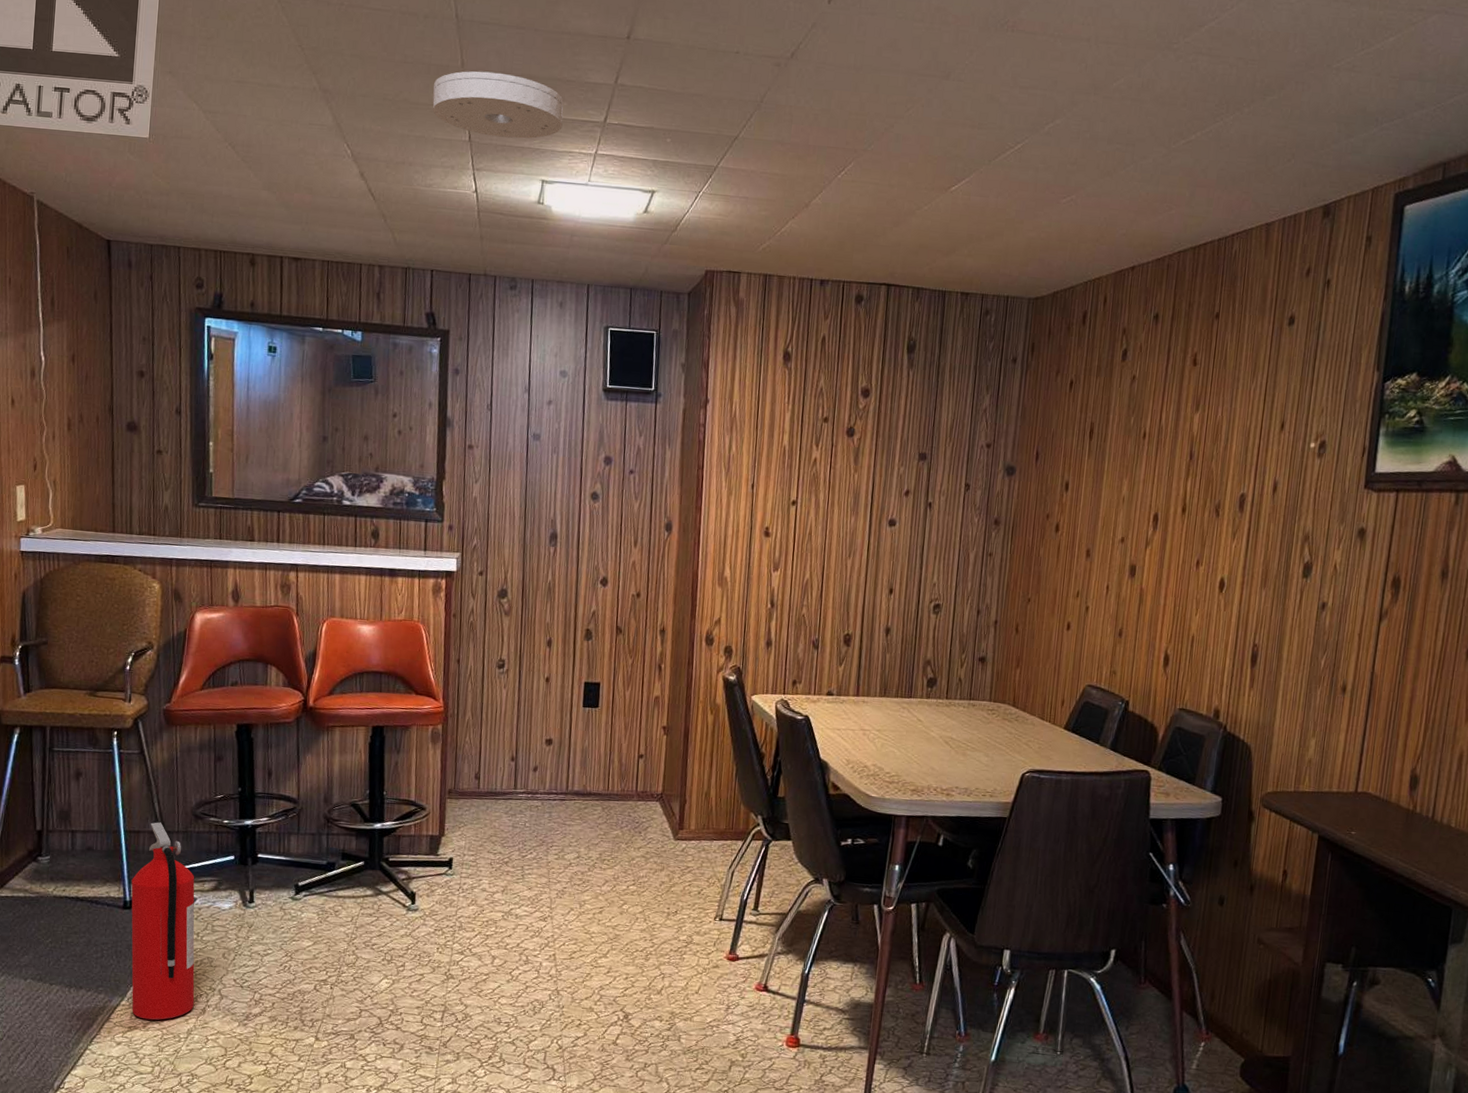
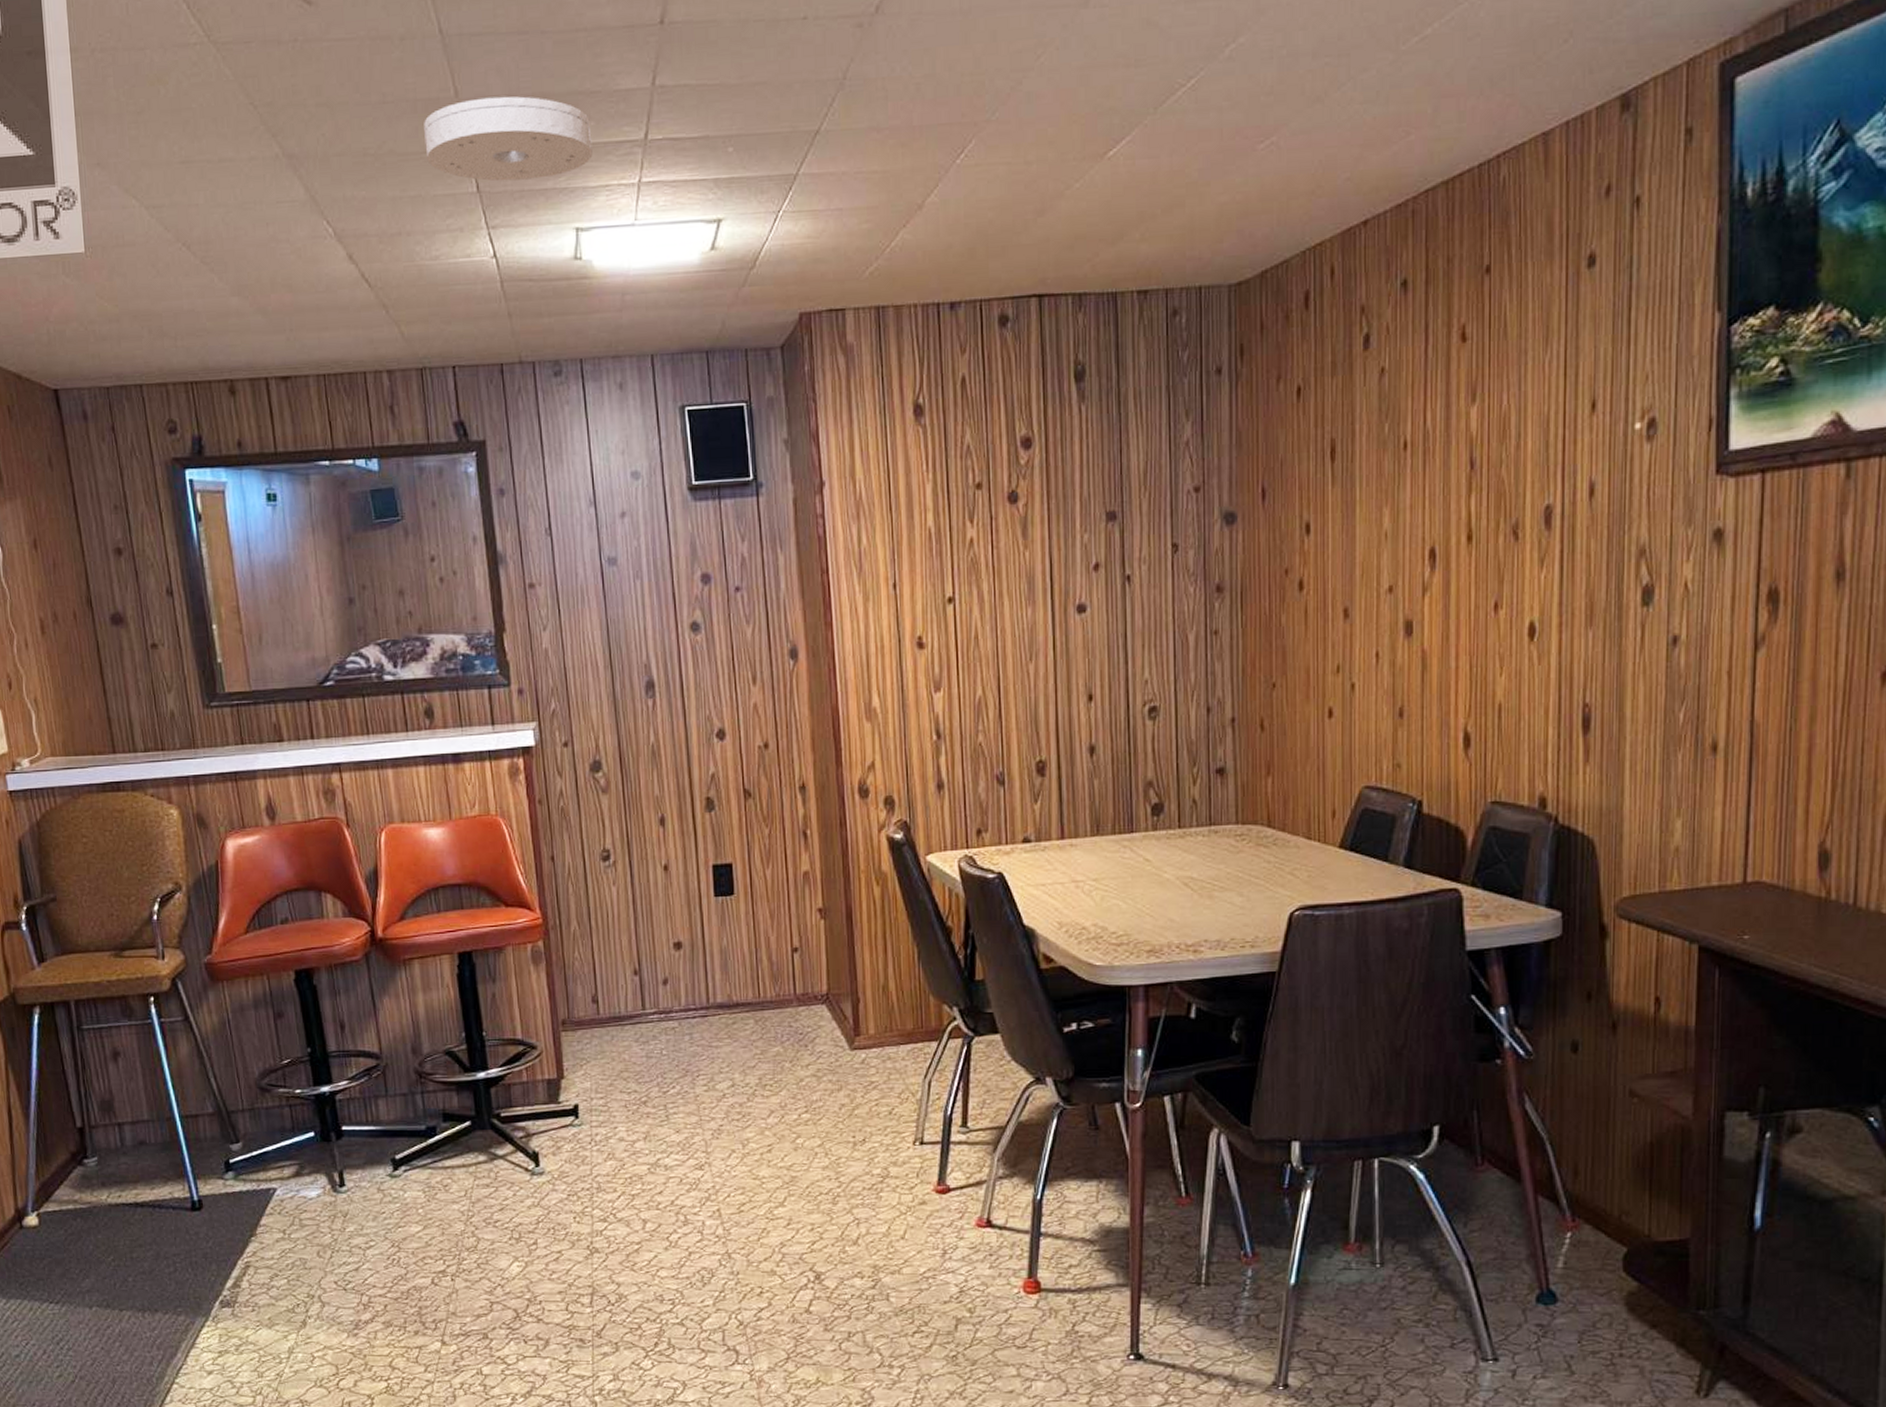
fire extinguisher: present [131,822,195,1021] -> none [197,1101,292,1341]

